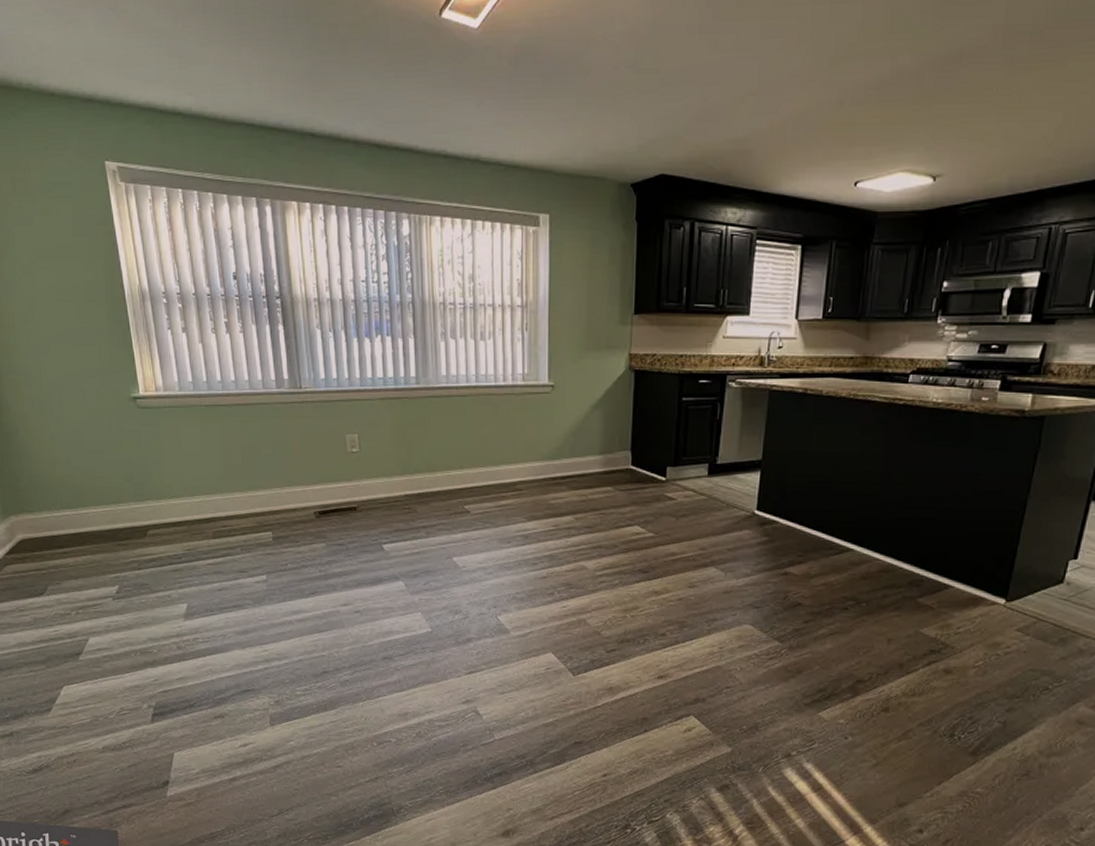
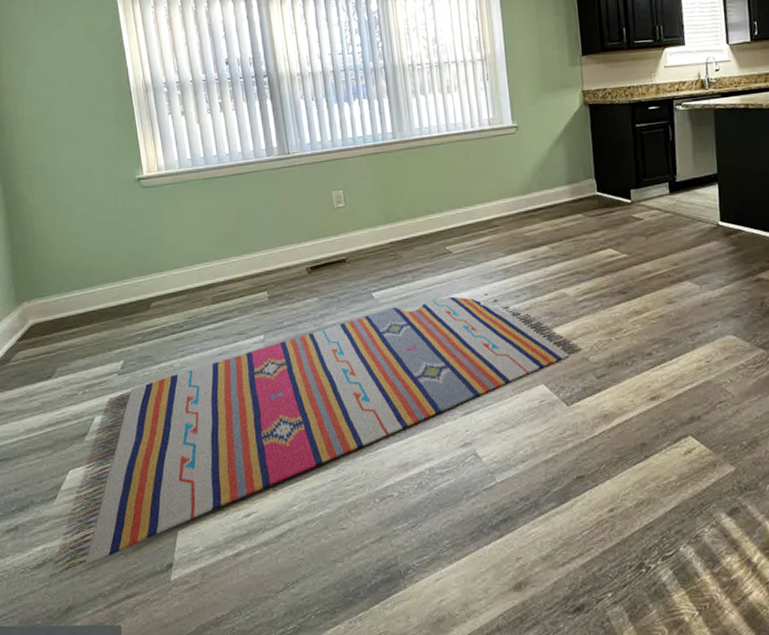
rug: none [45,551,596,785] -> present [49,288,583,580]

